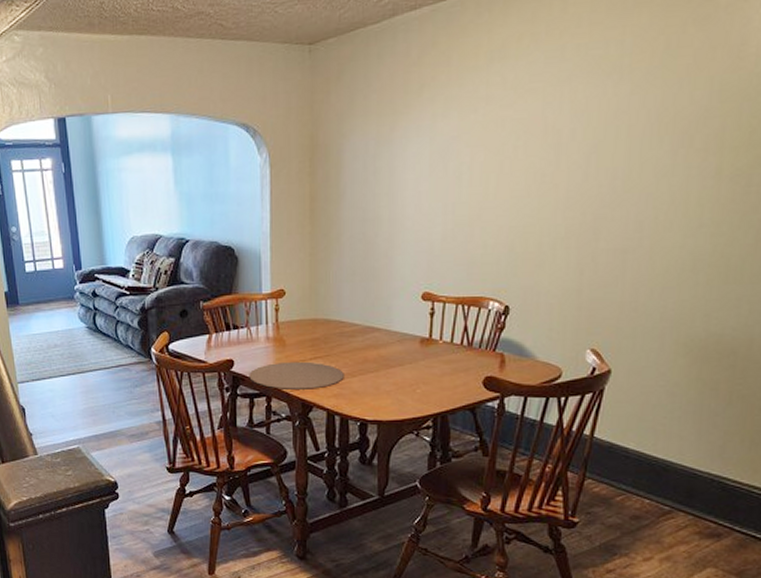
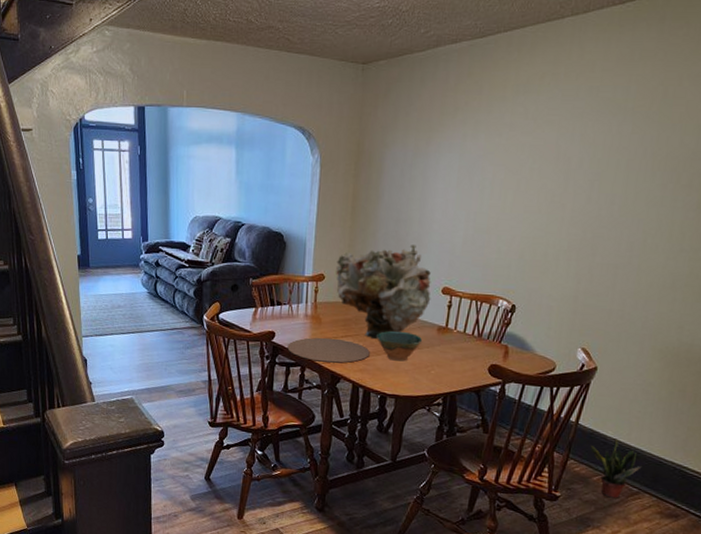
flower arrangement: none [298,247,410,358] -> present [336,245,431,339]
bowl: none [350,347,404,382] -> present [377,330,423,361]
potted plant: none [609,451,673,520] -> present [590,438,642,499]

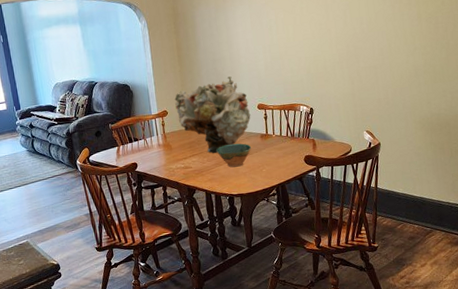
placemat: present [287,337,370,363] -> none [149,158,214,180]
potted plant: present [590,438,642,499] -> none [390,193,429,240]

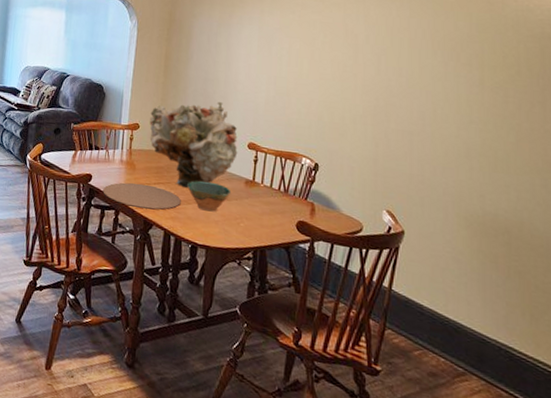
placemat: none [149,158,214,180] -> present [103,182,181,210]

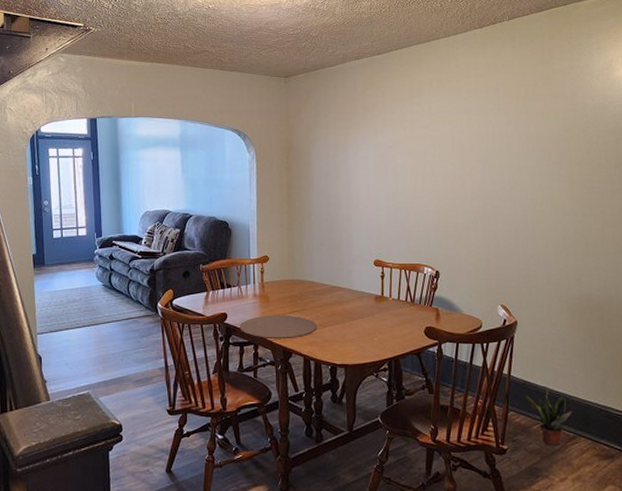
flower arrangement: present [149,102,238,188] -> none [278,224,365,312]
bowl: present [187,181,231,212] -> none [321,303,363,331]
potted plant: none [407,309,464,379] -> present [525,387,573,445]

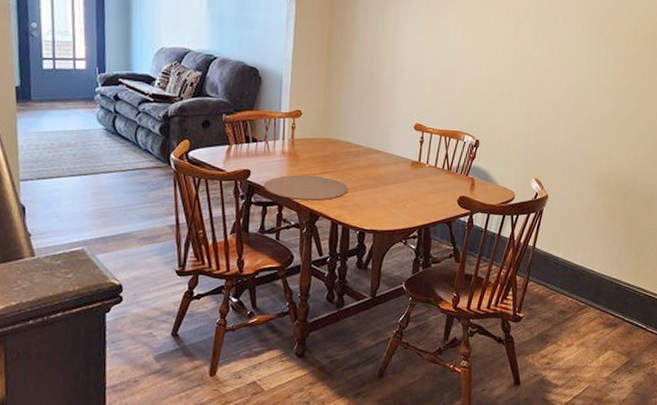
potted plant: present [525,387,573,445] -> none [545,259,587,314]

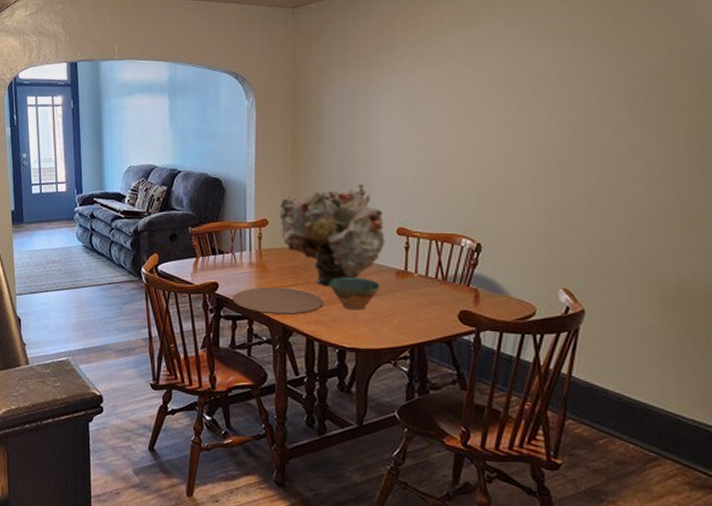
flower arrangement: none [313,83,405,174] -> present [280,184,386,286]
bowl: none [354,166,398,196] -> present [329,276,381,310]

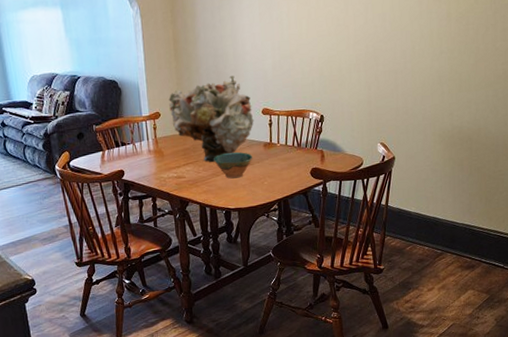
placemat: present [232,287,323,315] -> none [137,167,210,191]

